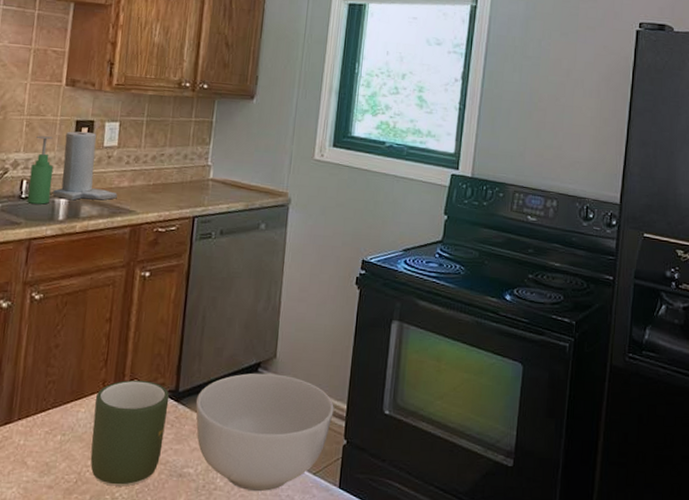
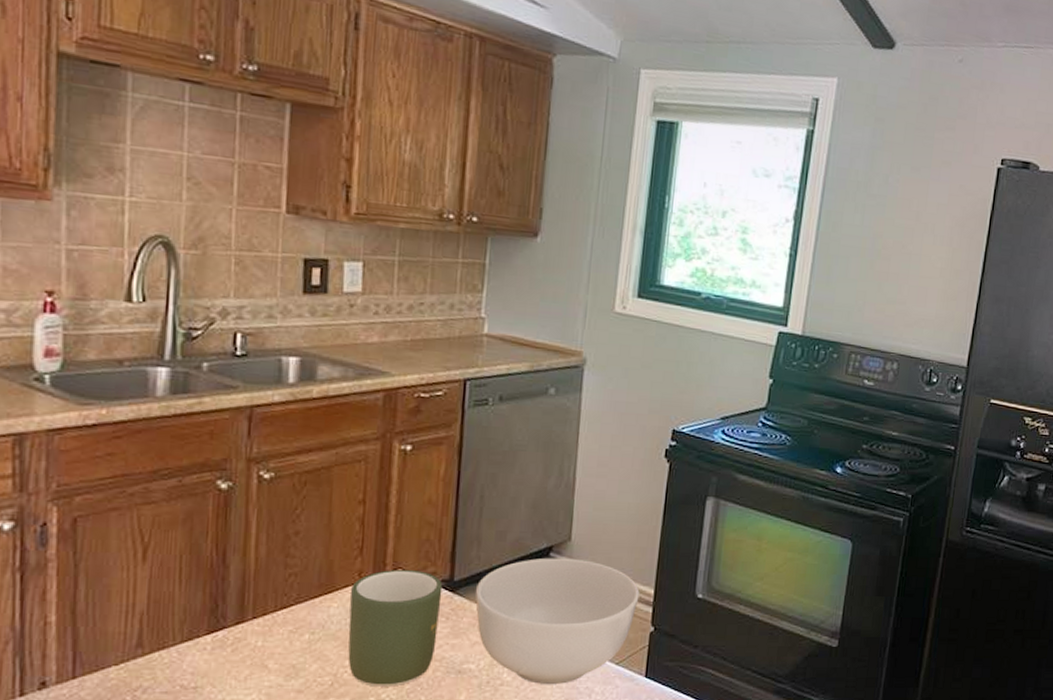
soap dispenser: present [27,135,53,205] -> none [244,277,277,364]
paper towel: present [52,131,118,201] -> none [277,272,365,359]

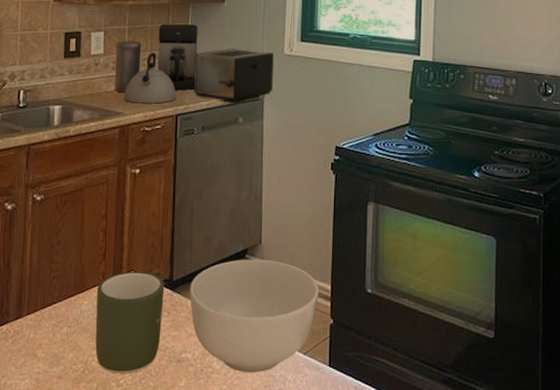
canister: none [376,276,418,346] -> present [113,41,142,93]
kettle: none [391,296,466,364] -> present [124,52,176,104]
coffee maker: none [439,258,499,350] -> present [157,24,198,91]
toaster: none [489,299,601,368] -> present [193,49,274,102]

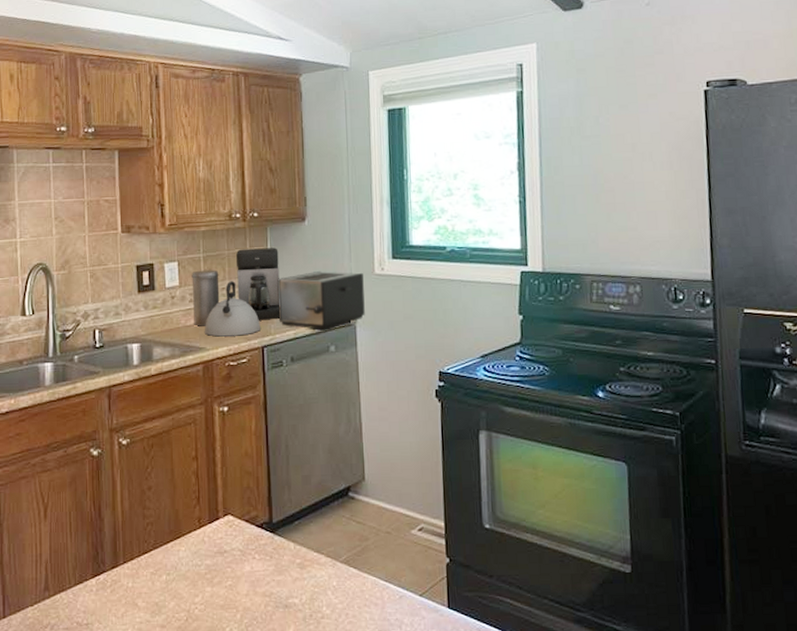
mug: present [95,271,165,374] -> none [194,514,265,621]
bowl: present [189,259,319,373] -> none [290,496,432,617]

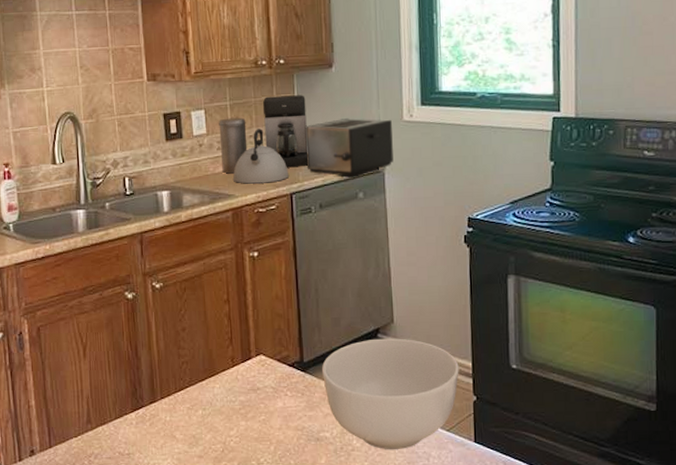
bowl: none [290,496,432,617] -> present [321,338,459,450]

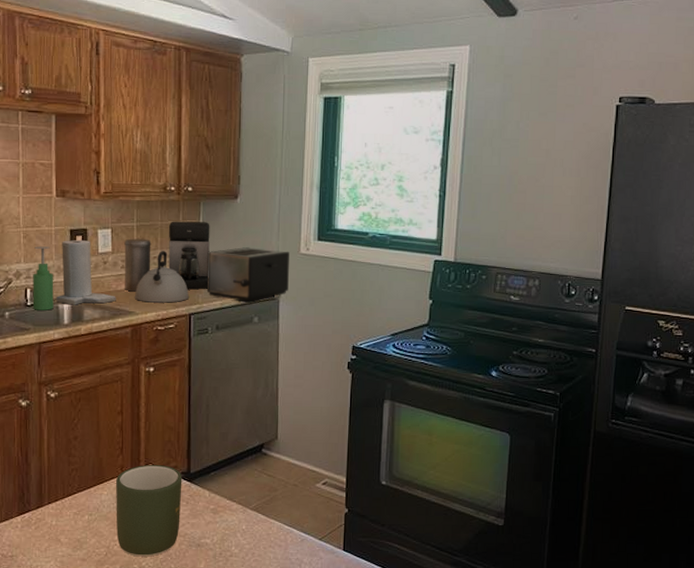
soap dispenser: none [129,133,153,199] -> present [32,246,54,311]
paper towel: none [153,124,215,192] -> present [55,240,116,305]
mug: none [228,354,297,453] -> present [116,464,182,557]
bowl: present [321,338,459,450] -> none [207,453,334,557]

